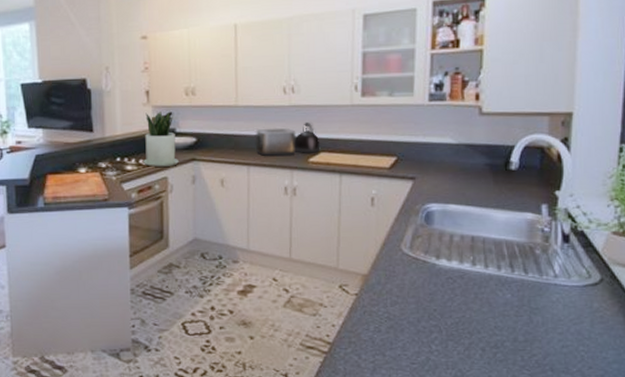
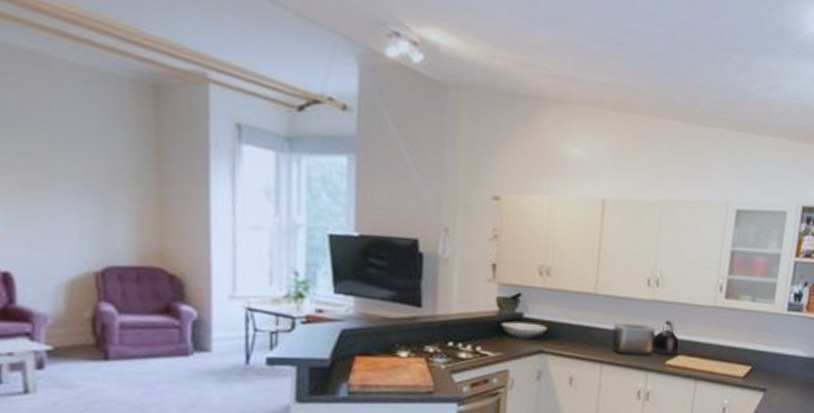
planter: present [142,111,179,167] -> none [480,290,524,358]

